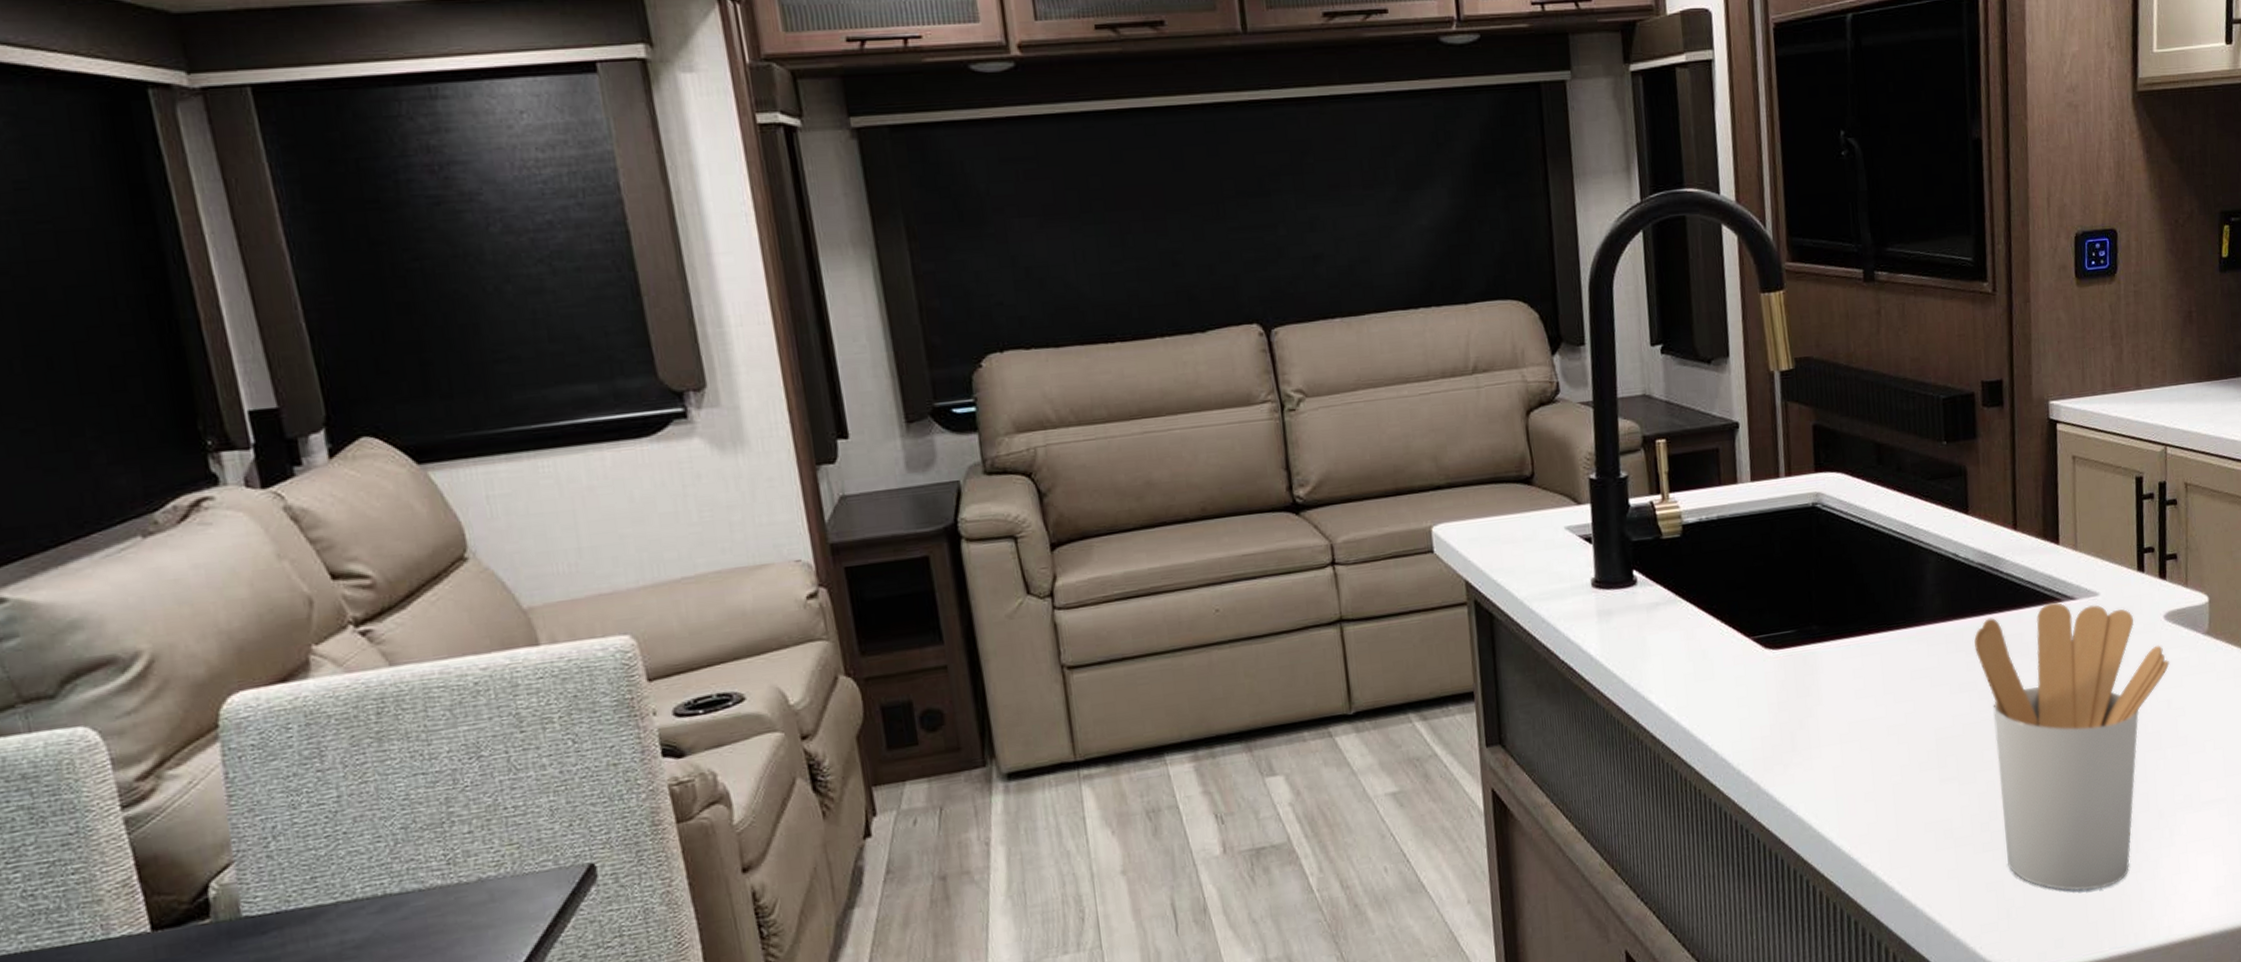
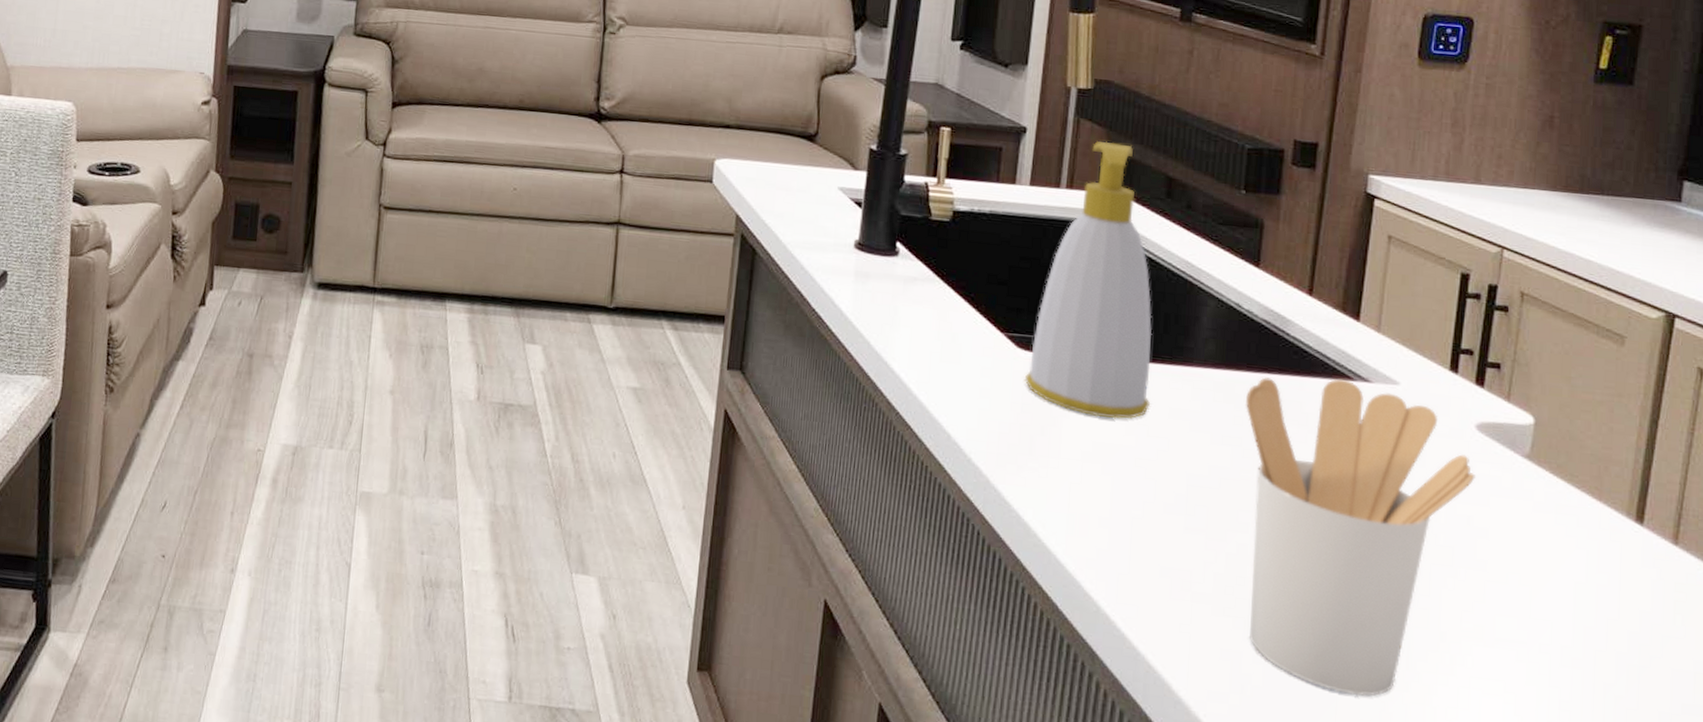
soap bottle: none [1777,418,1893,698] -> present [1025,141,1152,419]

